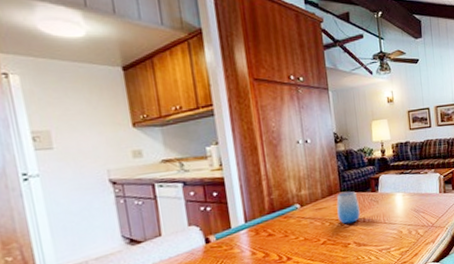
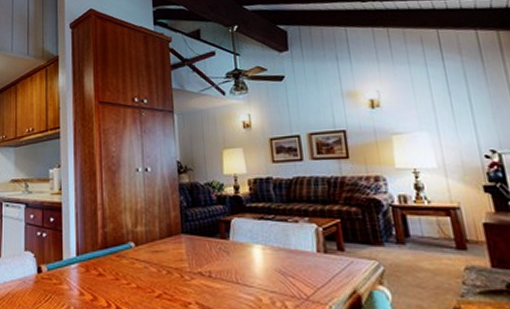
cup: present [336,191,360,224] -> none [176,233,205,276]

